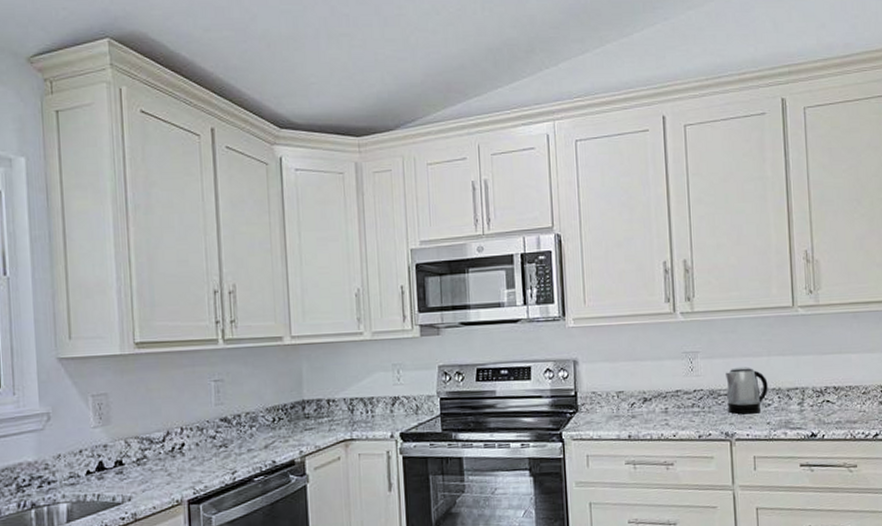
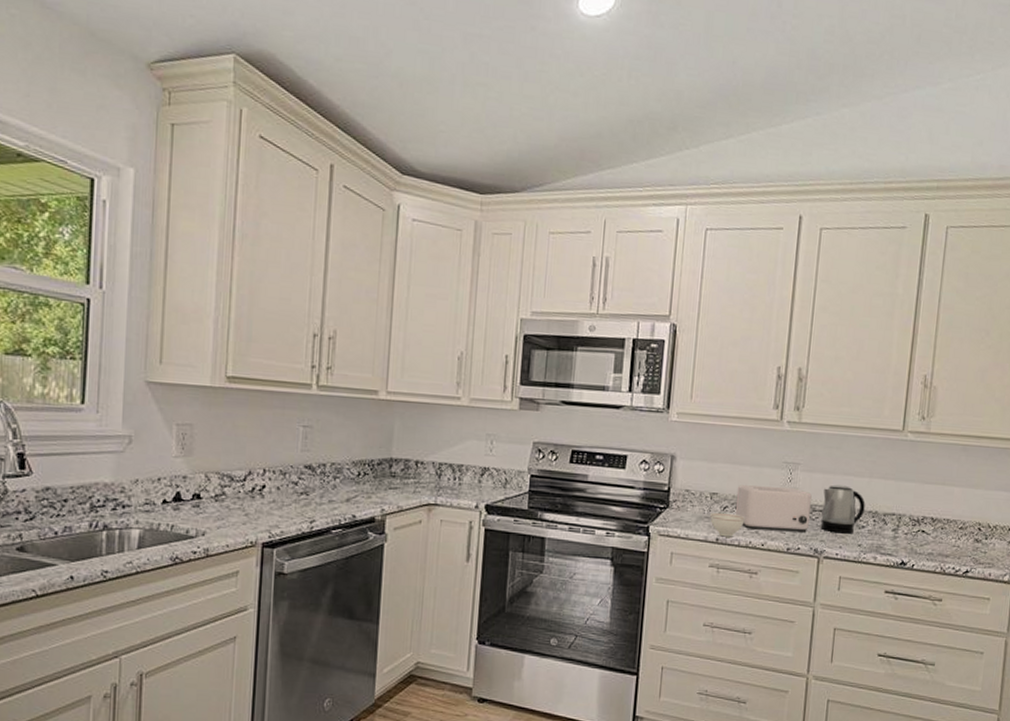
bowl: none [618,409,655,433] -> present [709,512,746,537]
toaster: none [641,376,716,423] -> present [735,485,812,534]

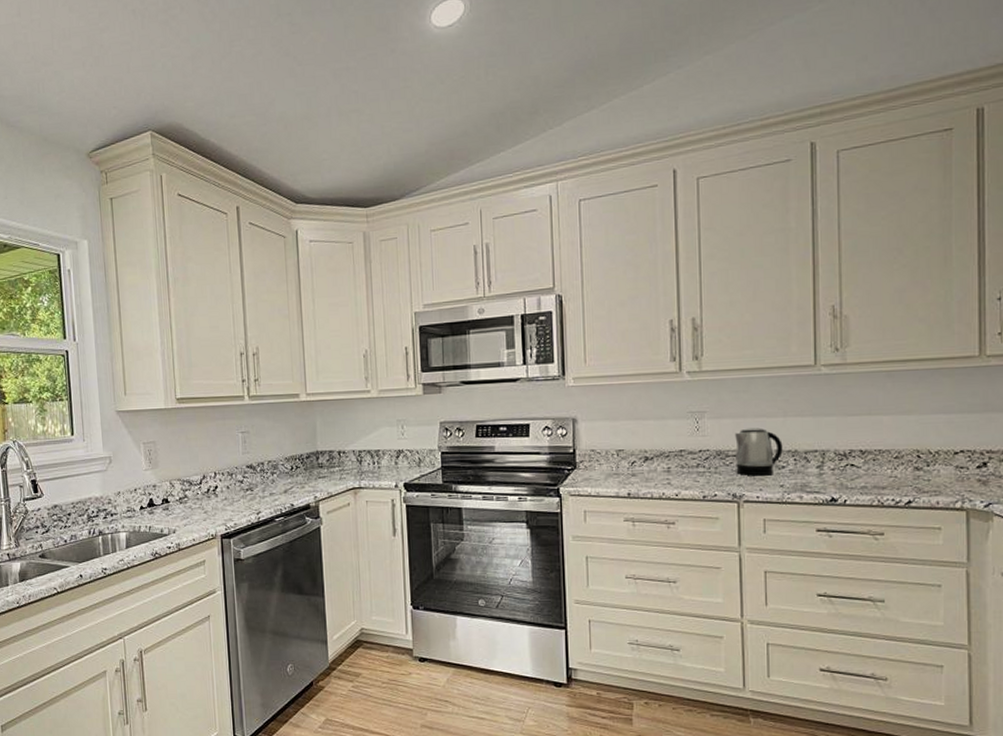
bowl: present [709,512,746,537] -> none [618,467,656,491]
toaster: present [735,485,812,534] -> none [643,436,723,482]

